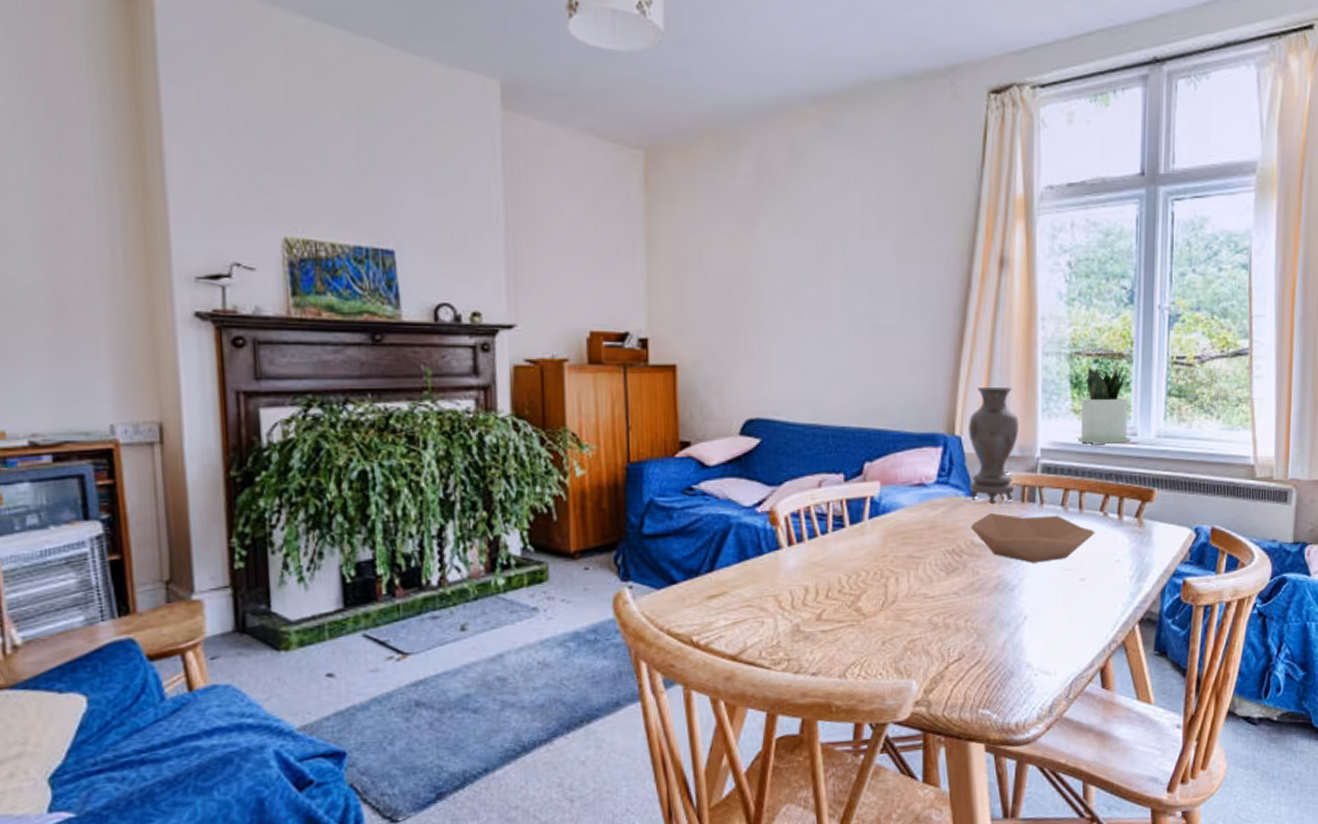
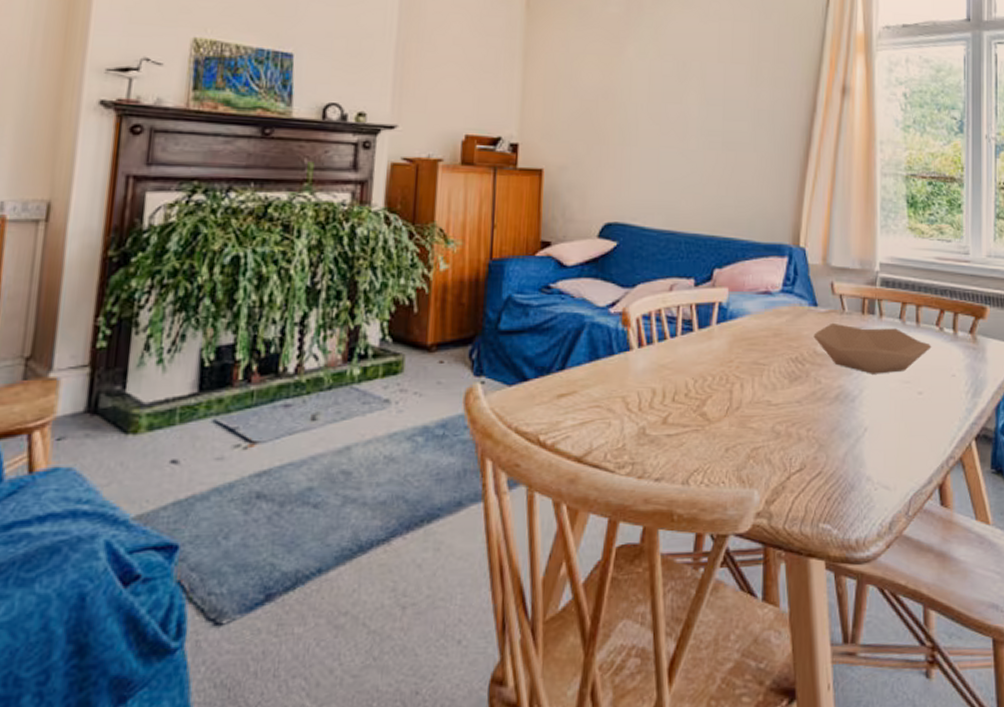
vase: present [969,387,1019,504] -> none [812,203,859,314]
planter: present [1076,365,1132,445] -> none [912,188,964,262]

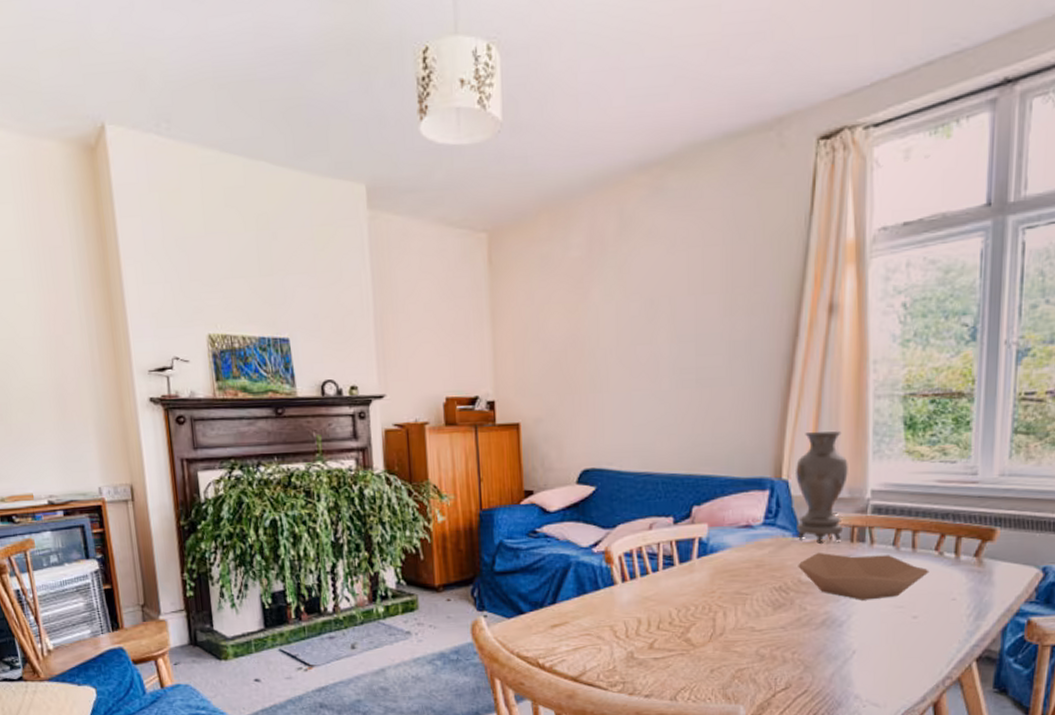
vase: none [812,203,859,314] -> present [796,431,848,544]

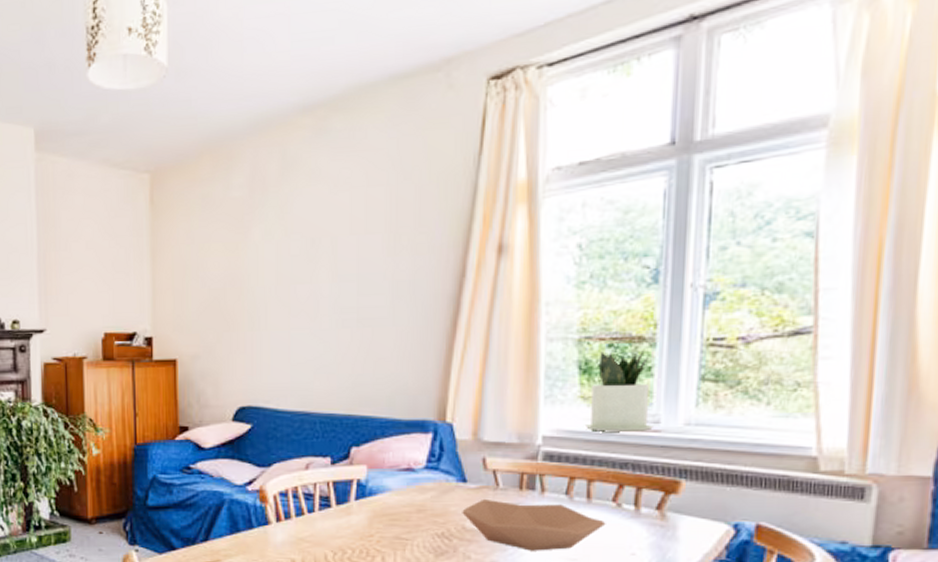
vase: present [796,431,848,544] -> none [461,374,517,490]
planter: none [909,404,972,485] -> present [584,349,653,433]

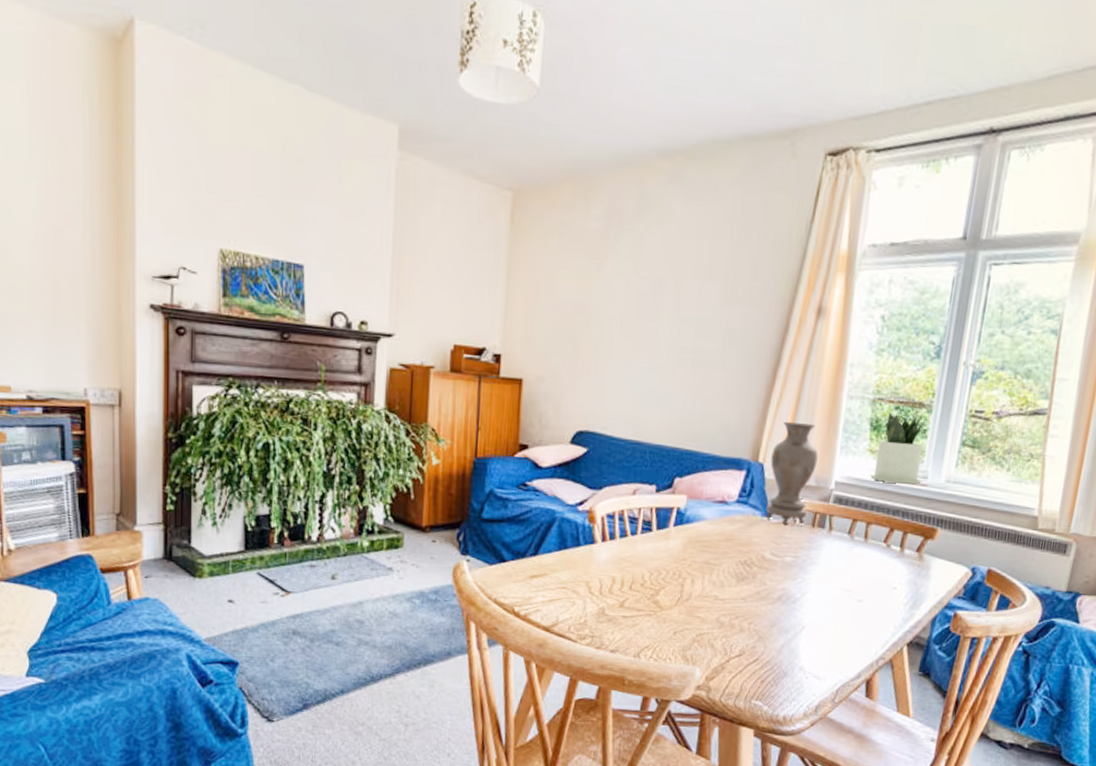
vase: none [461,374,517,490] -> present [766,422,818,525]
bowl: present [462,498,606,551] -> none [763,532,877,582]

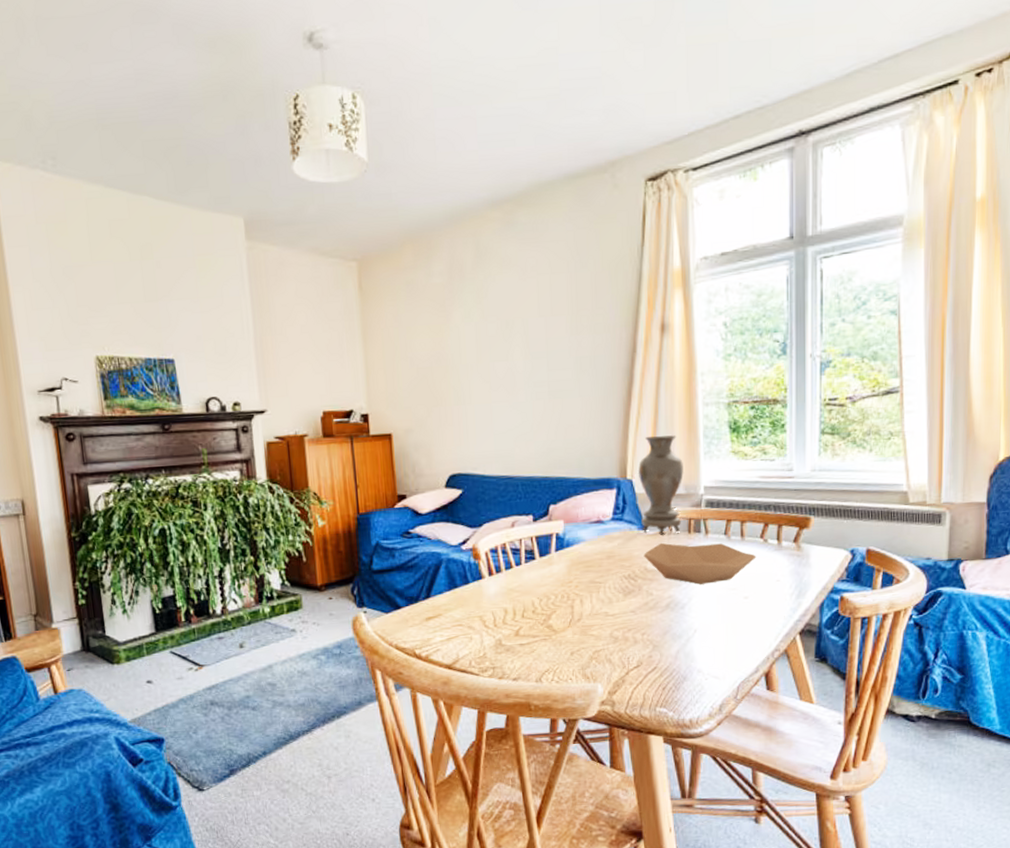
bowl: none [763,532,877,582] -> present [644,542,757,585]
planter: present [869,412,926,485] -> none [736,409,788,481]

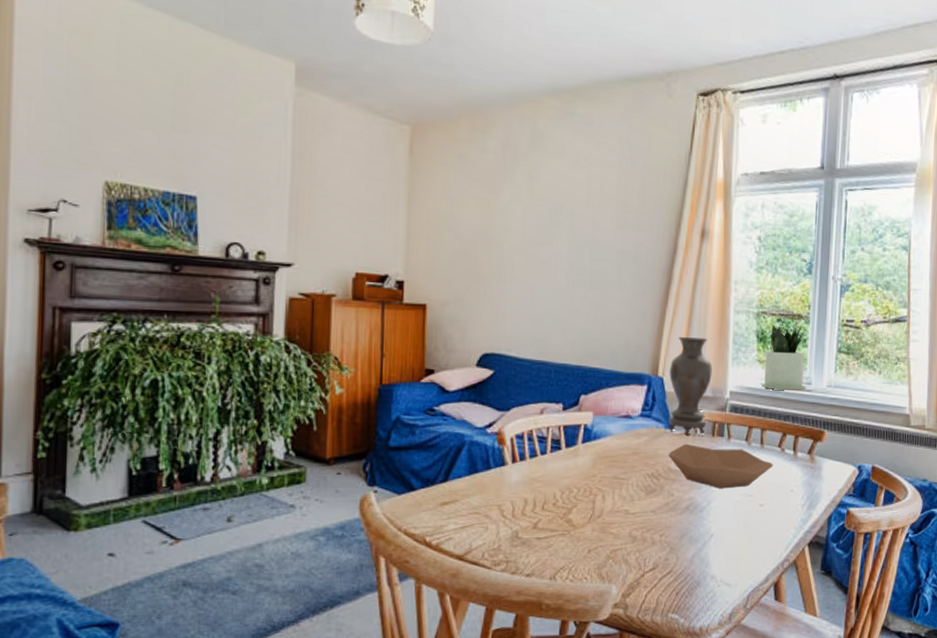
planter: none [736,409,788,481] -> present [760,324,807,392]

